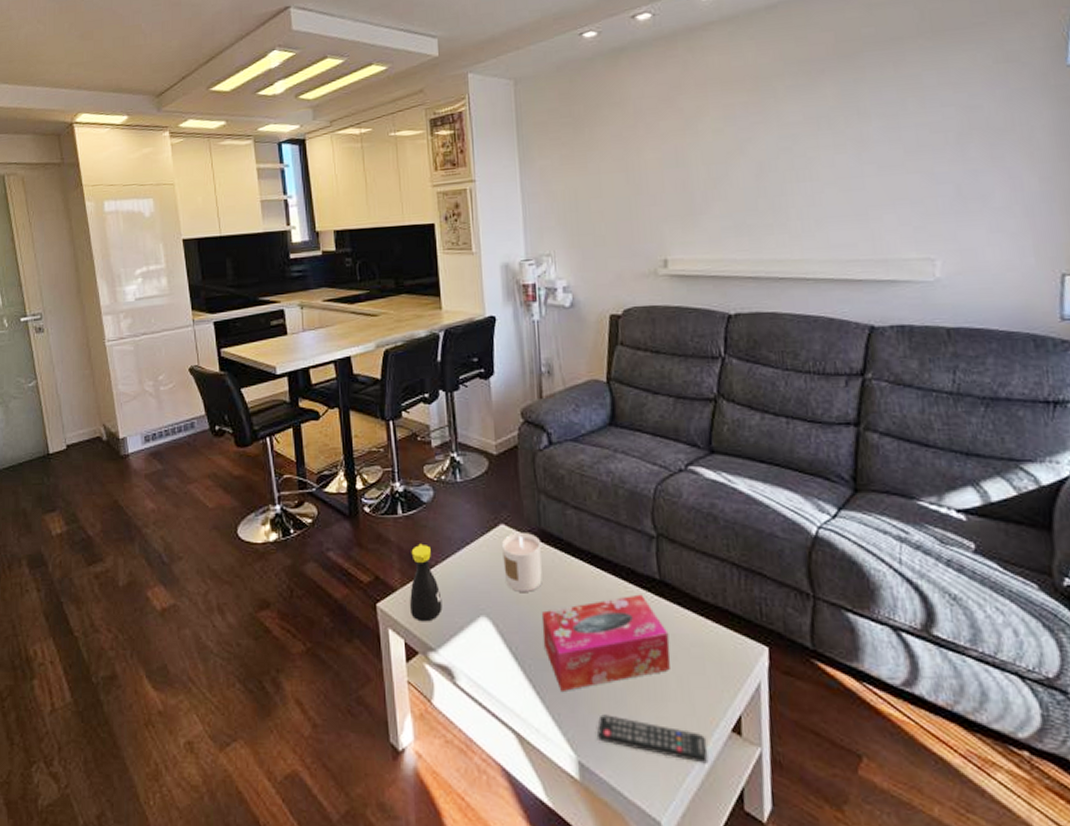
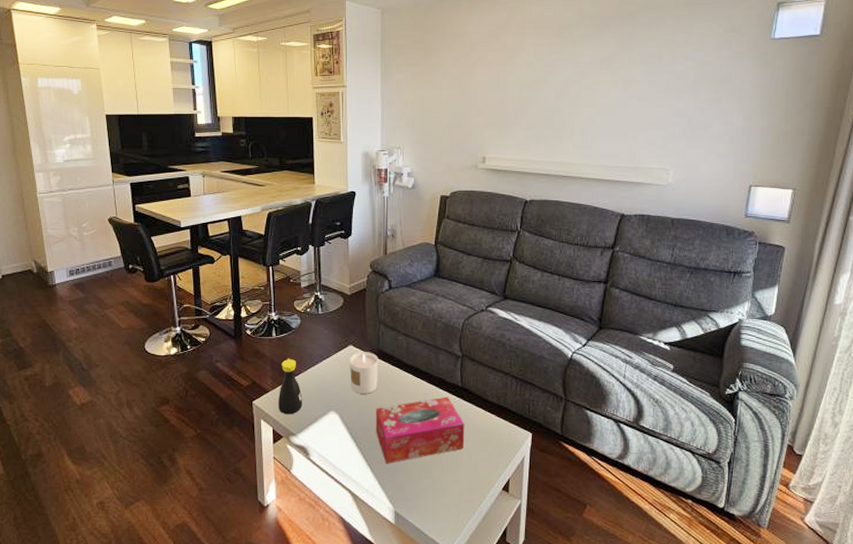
remote control: present [597,714,709,764] -> none [410,479,485,511]

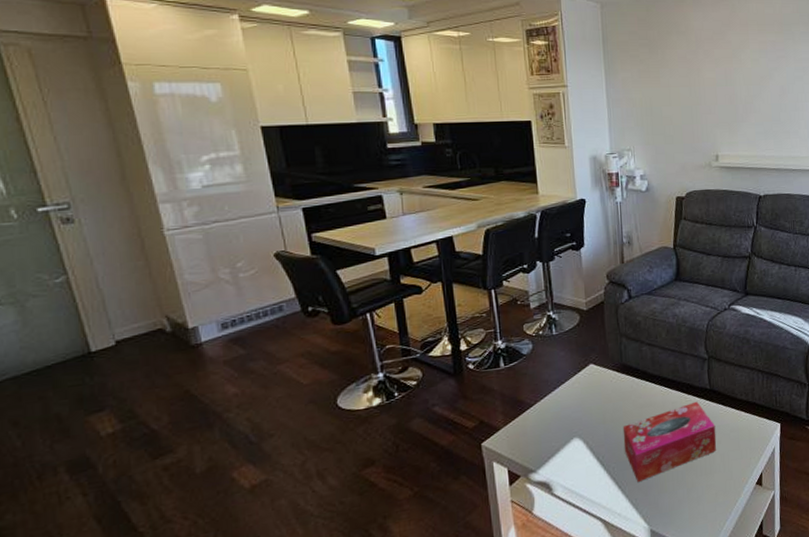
bottle: present [278,358,303,415] -> none [512,388,541,452]
candle: present [350,352,379,394] -> none [591,368,624,414]

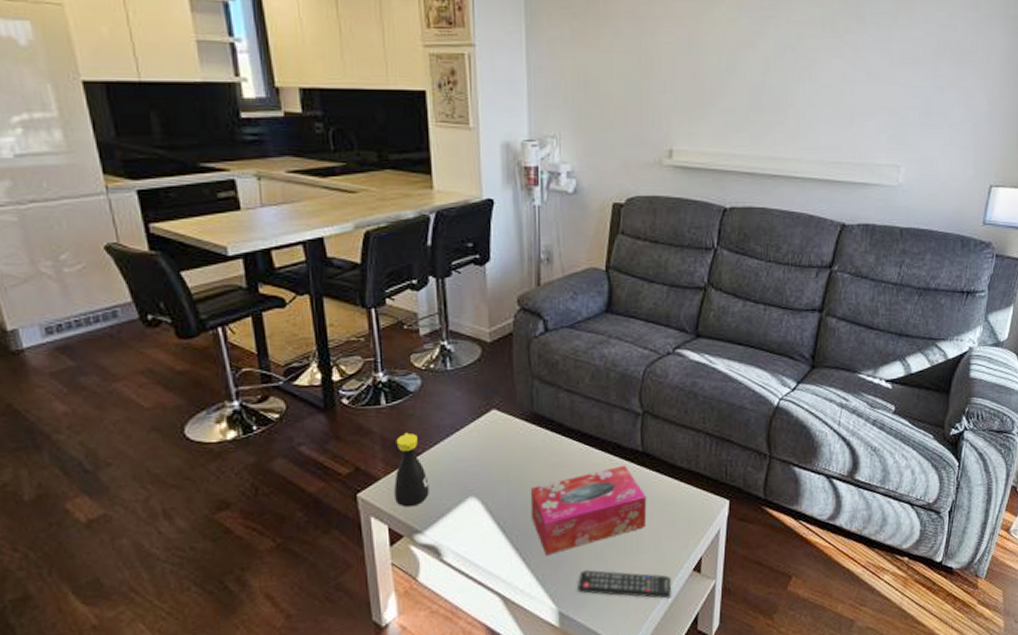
bottle: none [512,388,541,452] -> present [394,432,430,508]
remote control: none [665,490,741,512] -> present [578,570,672,599]

